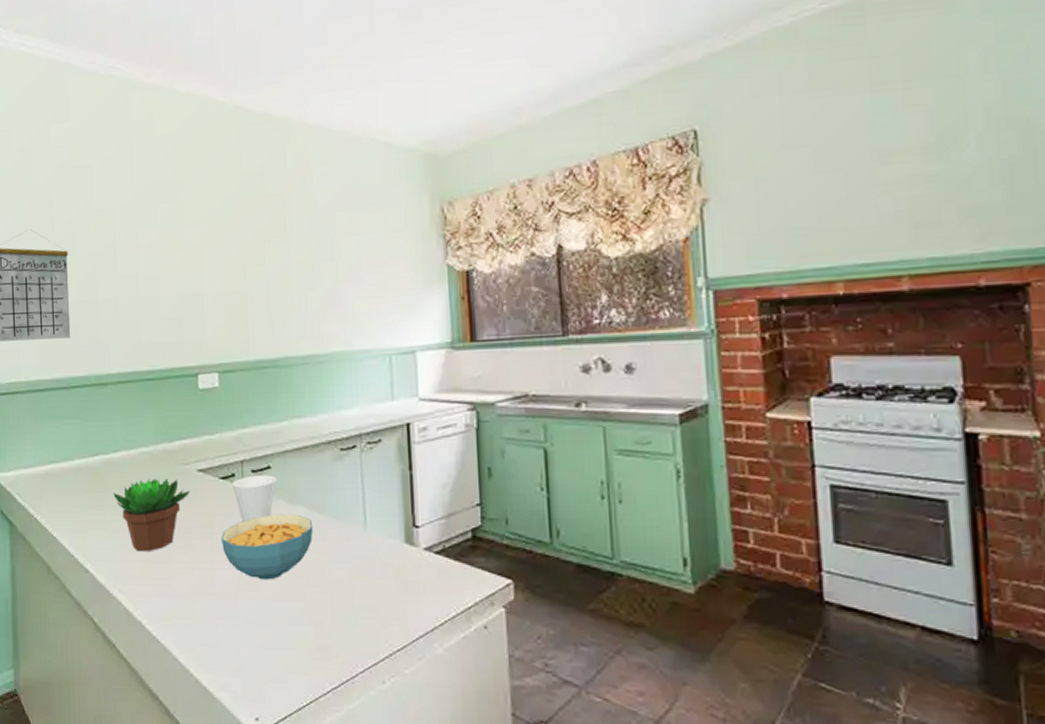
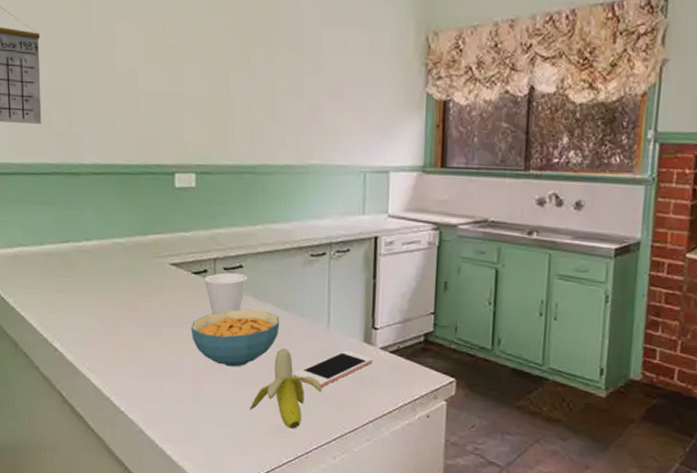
succulent plant: present [113,478,190,553] -> none [84,268,162,336]
banana: none [287,555,364,649] -> present [250,348,322,429]
cell phone: none [331,553,417,599] -> present [293,350,373,388]

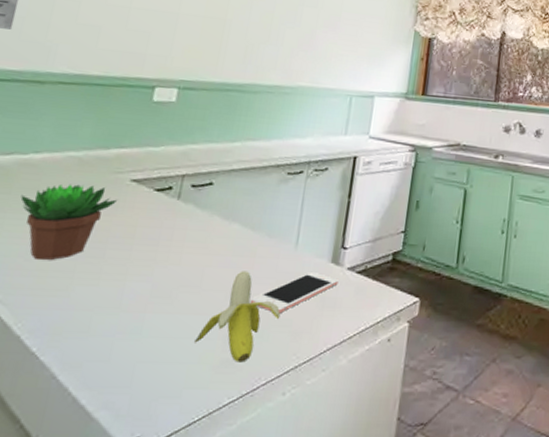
succulent plant: none [84,268,162,336] -> present [20,184,117,261]
cereal bowl: present [190,309,280,367] -> none [140,229,245,294]
cup: present [204,272,248,315] -> none [166,190,217,236]

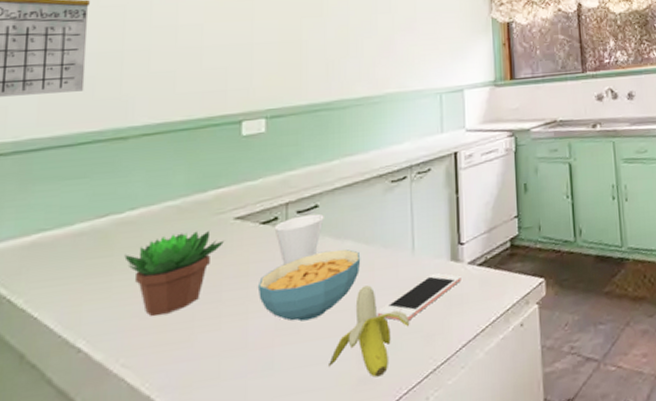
cereal bowl: none [140,229,245,294] -> present [257,249,361,322]
cup: none [166,190,217,236] -> present [274,213,324,266]

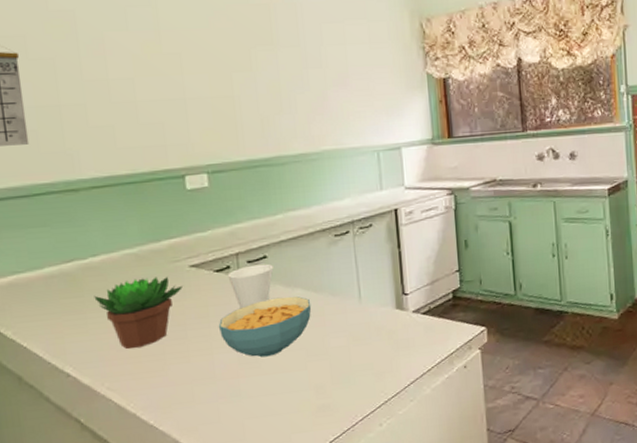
banana: present [329,285,410,377] -> none [290,328,361,406]
cell phone: present [377,273,461,321] -> none [330,319,407,360]

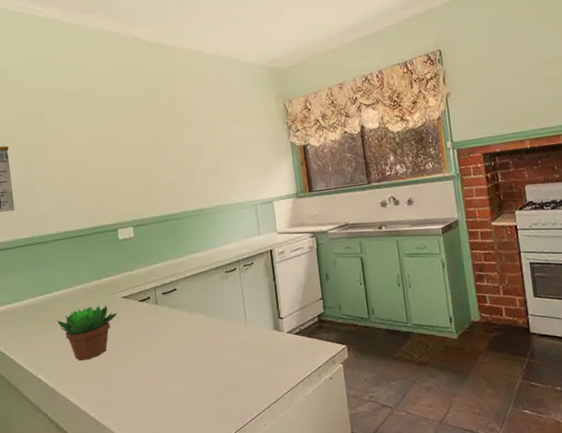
cereal bowl: present [218,296,312,358] -> none [142,320,210,369]
cup: present [227,263,274,309] -> none [148,295,181,331]

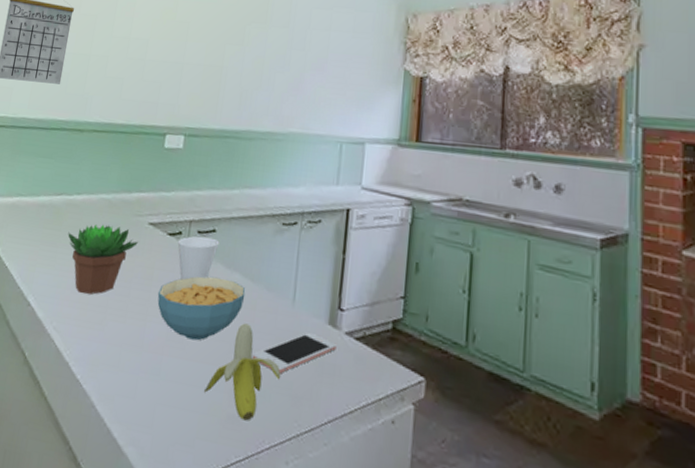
cereal bowl: none [142,320,210,369] -> present [157,276,246,341]
cup: none [148,295,181,331] -> present [177,236,220,280]
banana: none [195,346,249,409] -> present [204,323,281,421]
cell phone: none [225,338,283,372] -> present [252,332,337,374]

